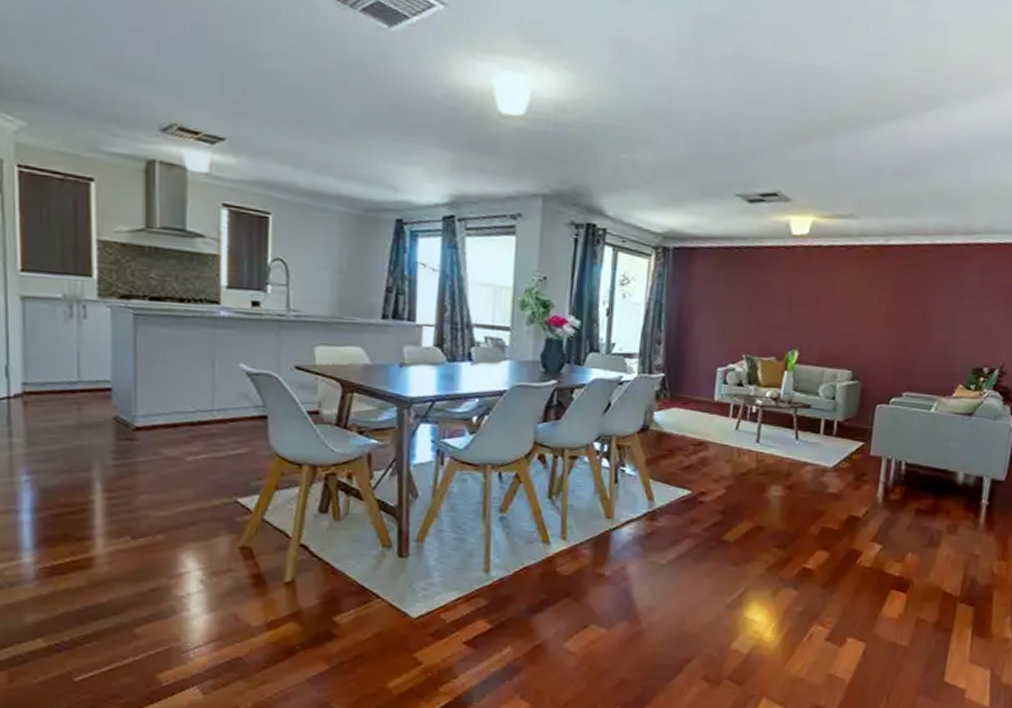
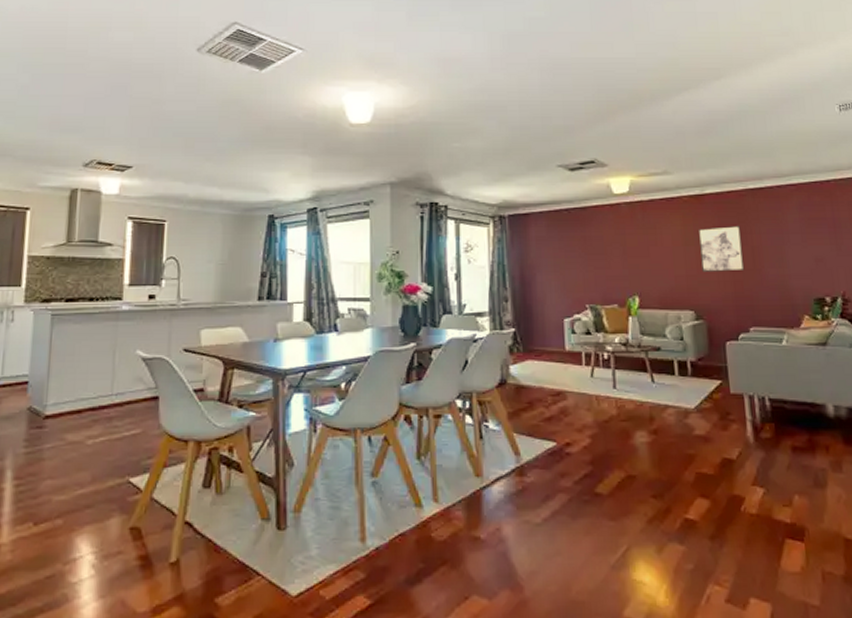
wall art: none [868,283,918,333] -> present [699,226,745,272]

